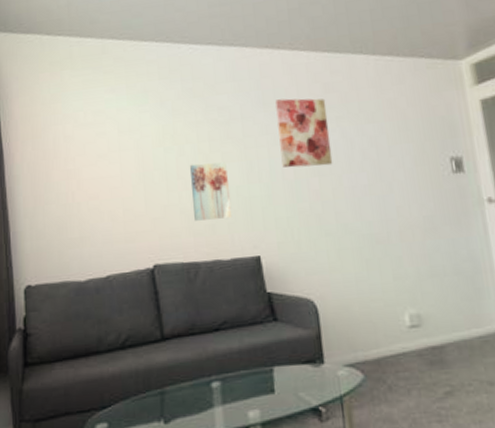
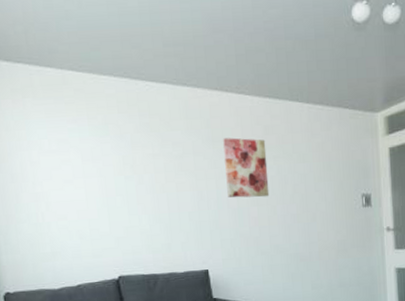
wall art: present [189,162,231,221] -> none [147,191,184,240]

